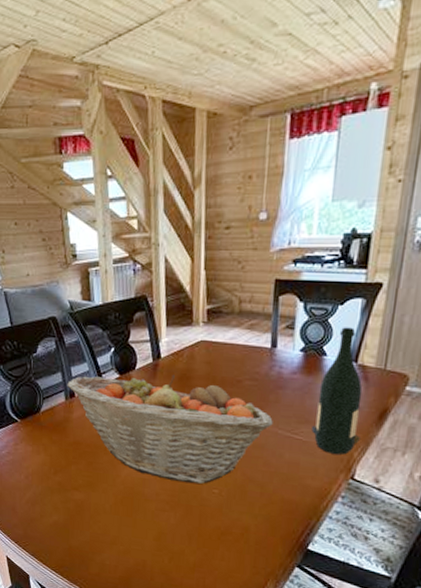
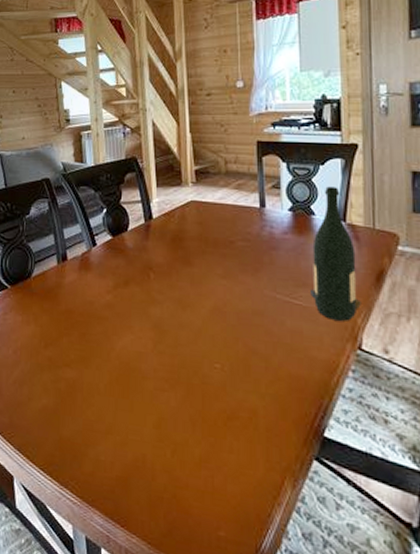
fruit basket: present [67,374,273,484] -> none [59,235,270,358]

